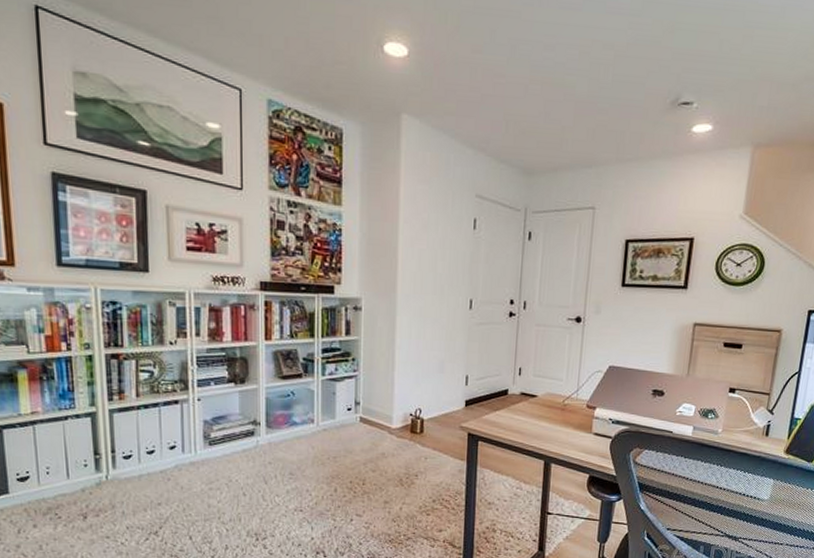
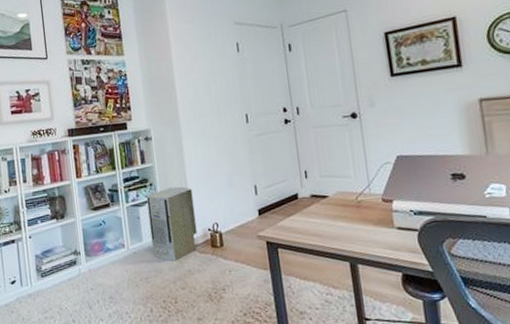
air purifier: none [346,365,399,443] -> present [146,186,197,262]

